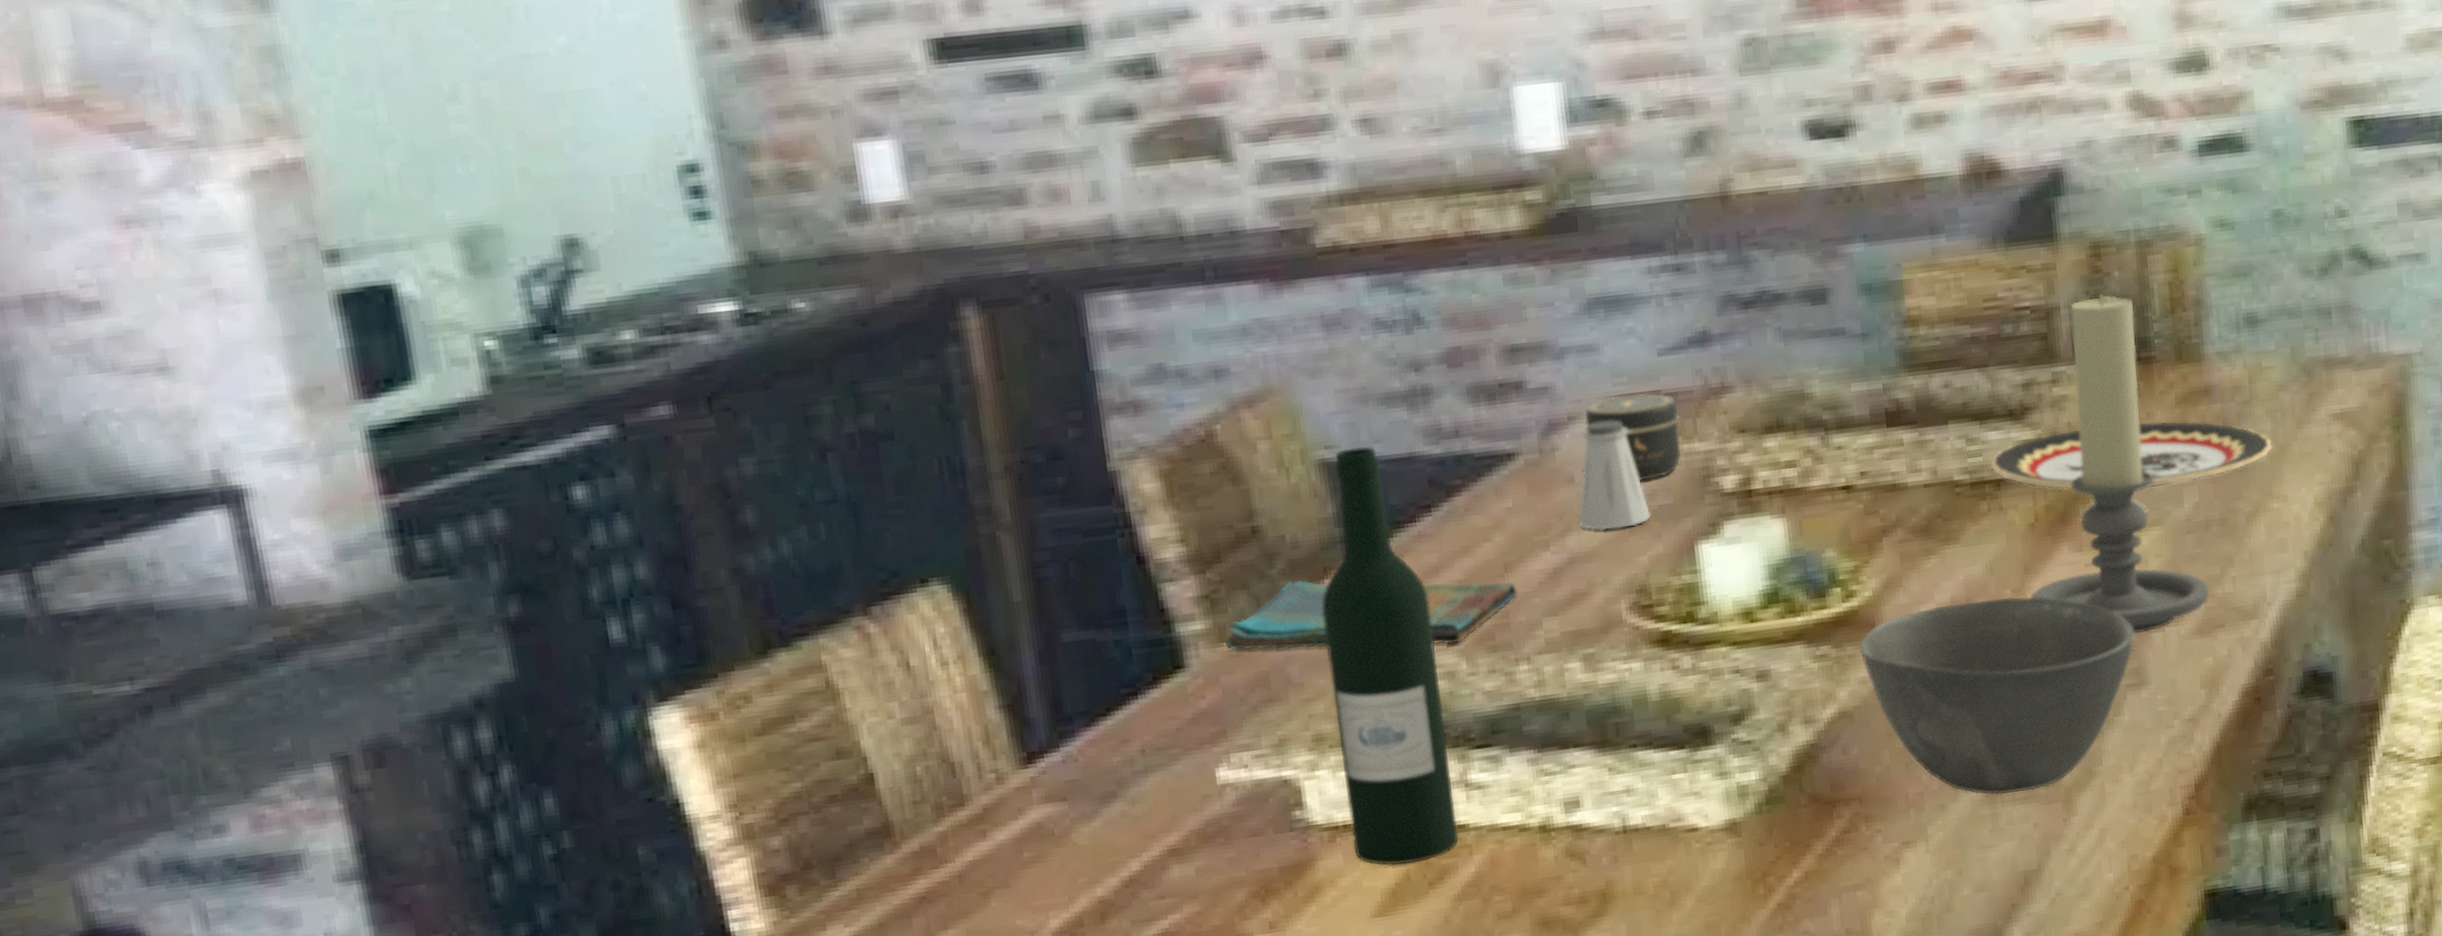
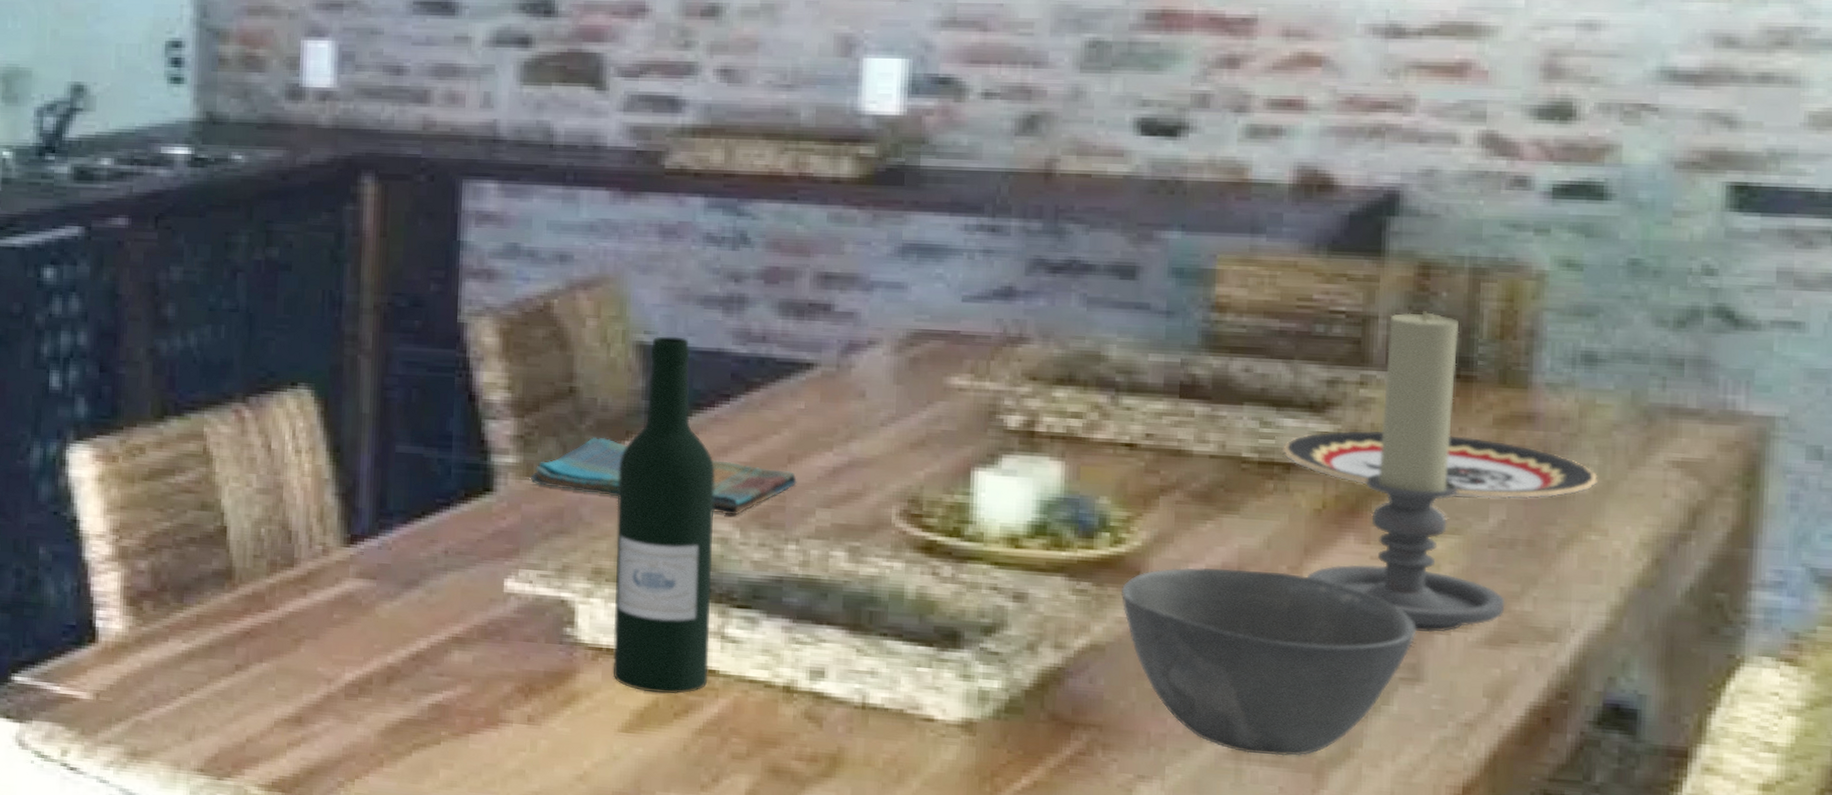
saltshaker: present [1578,420,1652,531] -> none [863,349,934,445]
jar: present [1584,393,1681,480] -> none [883,330,974,407]

